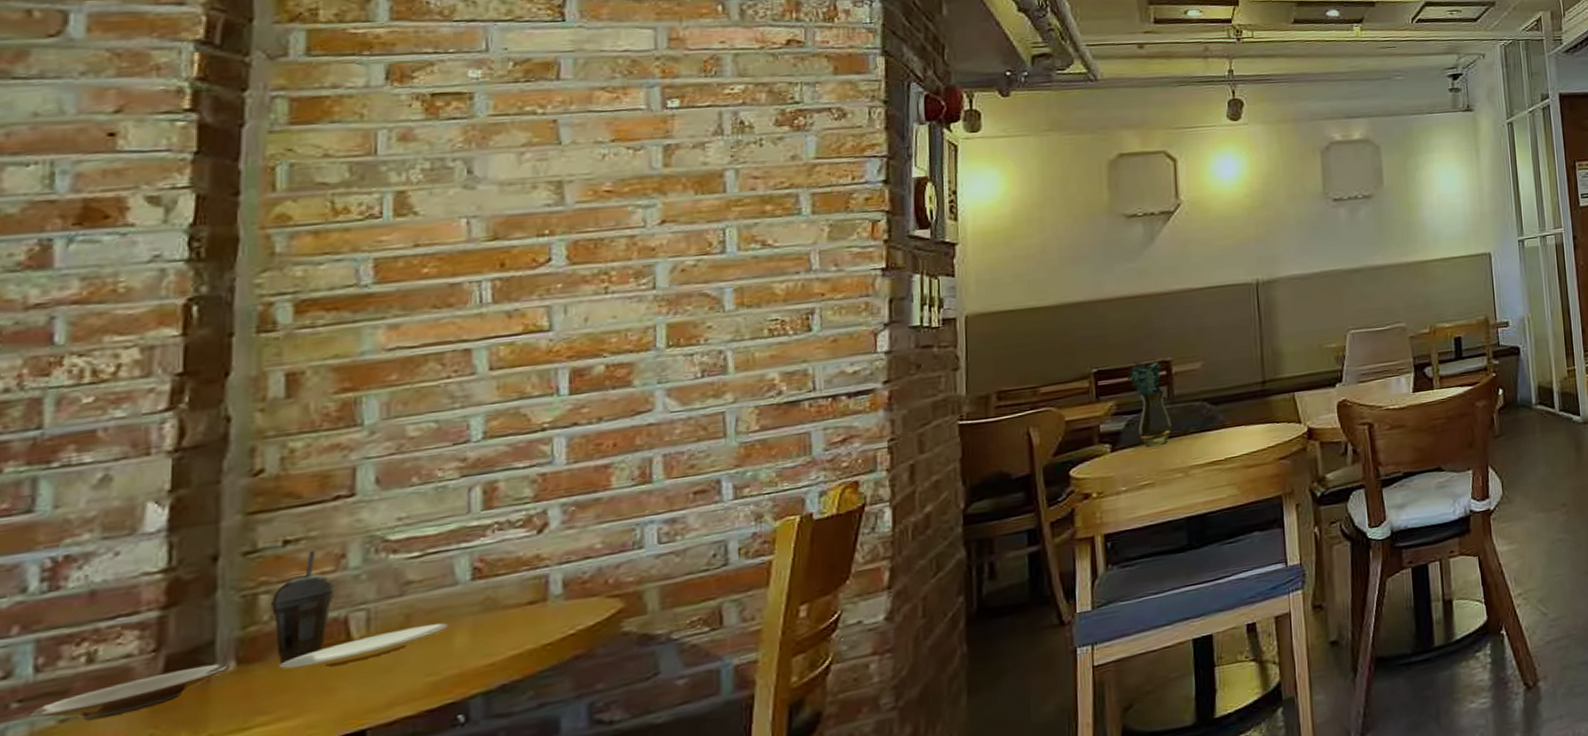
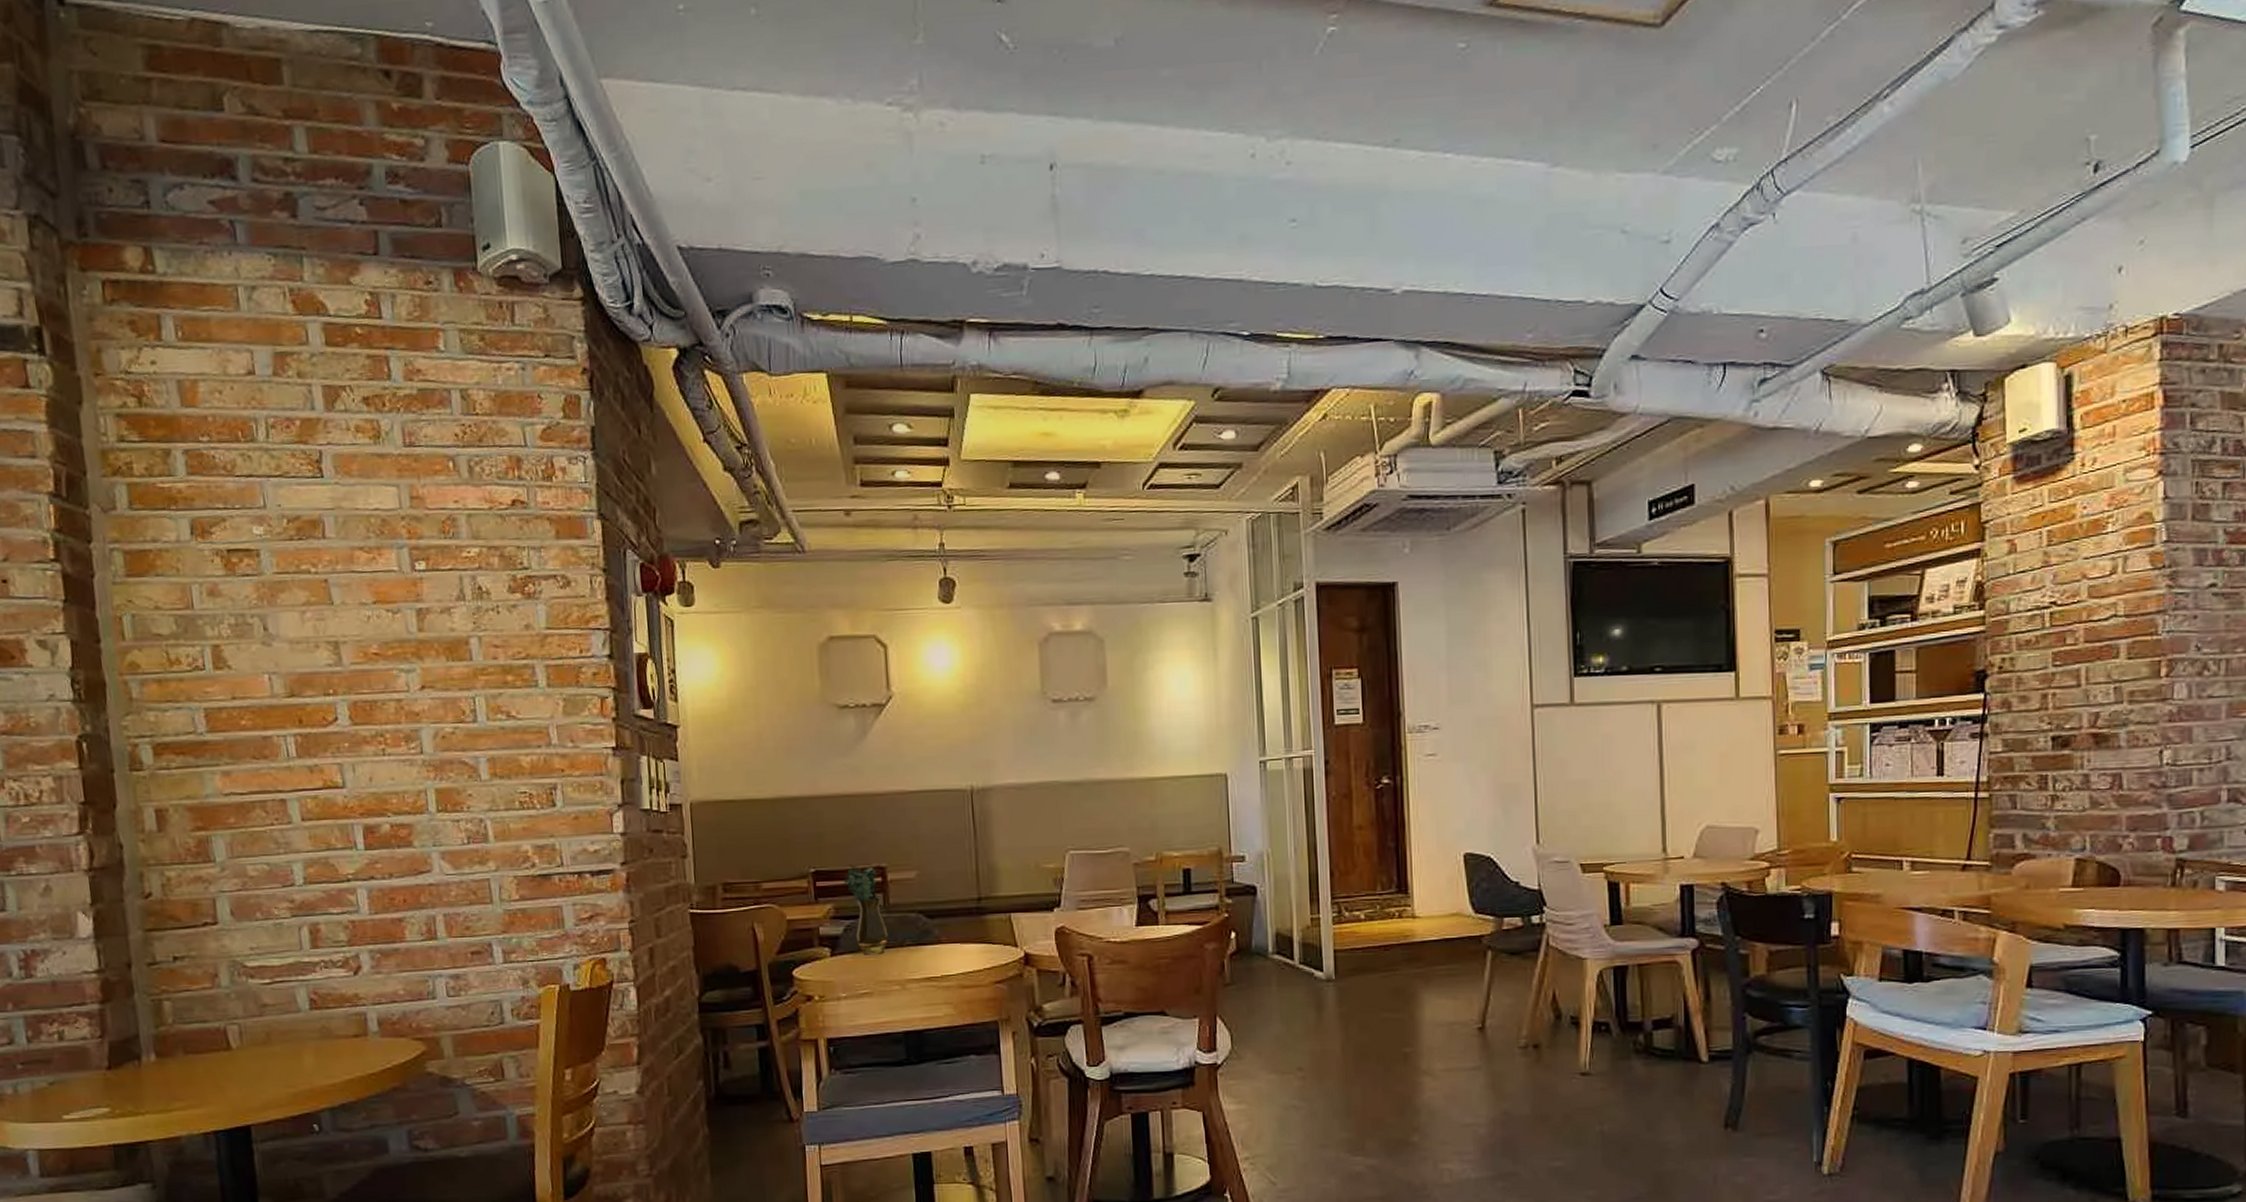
saucer: present [30,663,231,721] -> none [30,1054,153,1087]
beverage cup: present [270,550,336,664] -> none [171,968,215,1061]
plate: present [279,623,449,670] -> none [184,1044,298,1068]

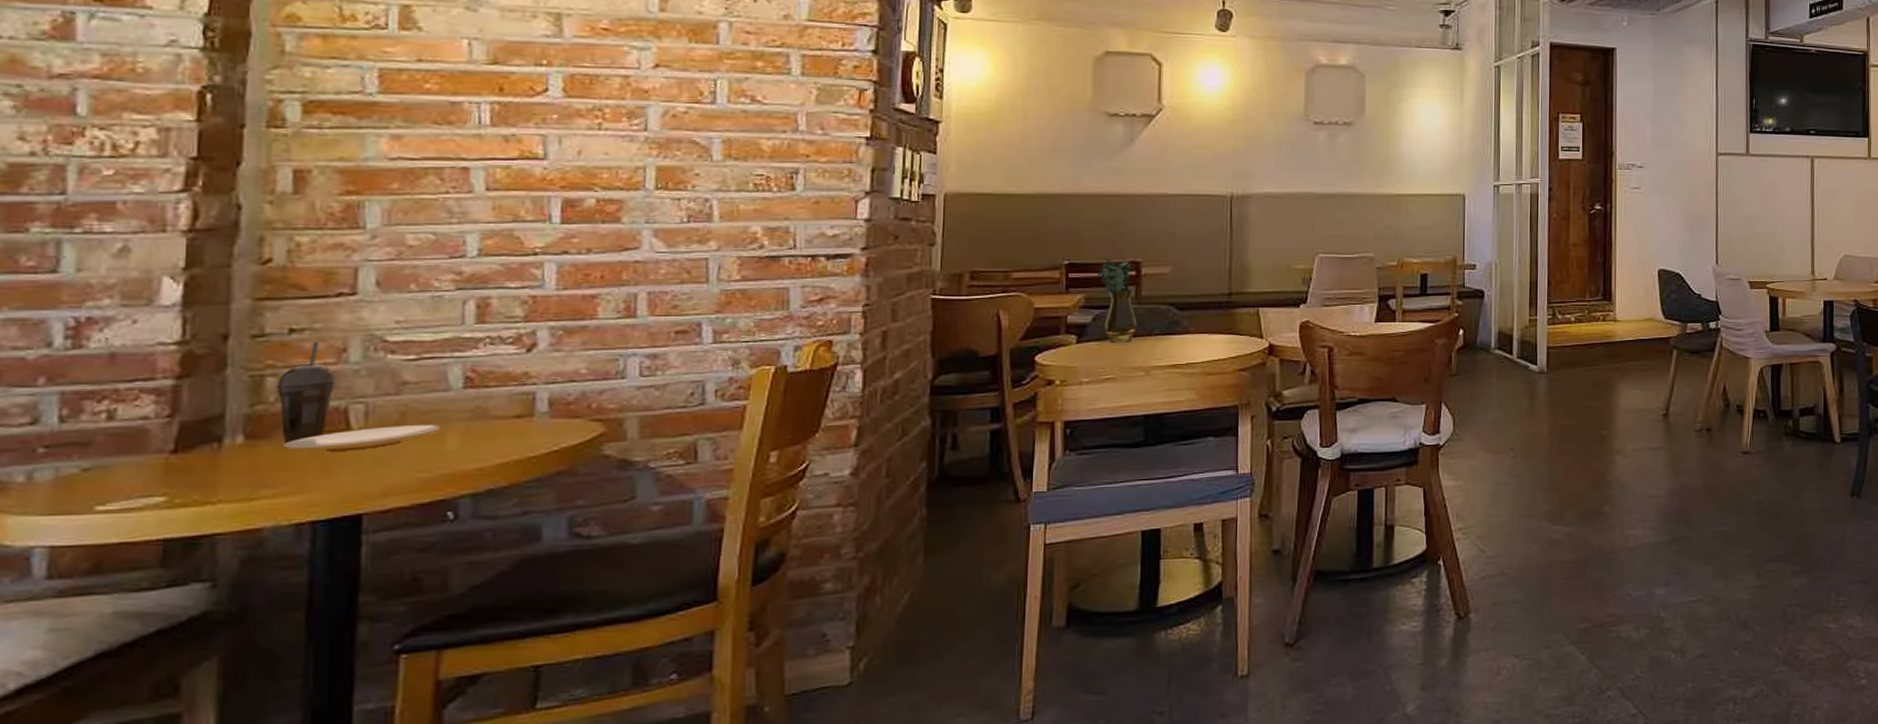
beverage cup: none [171,968,215,1061] -> present [276,341,337,444]
plate: none [184,1044,298,1068] -> present [283,425,441,451]

